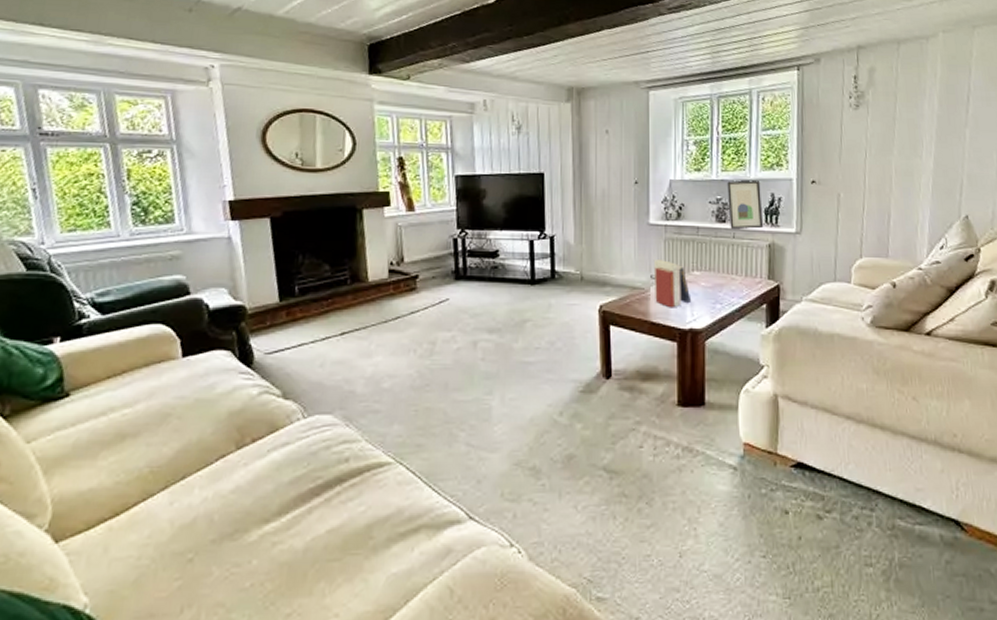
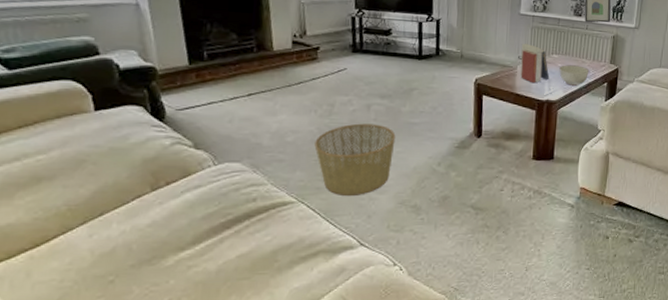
basket: none [414,364,508,454] -> present [314,123,396,195]
bowl: none [703,283,741,309] -> present [559,65,589,86]

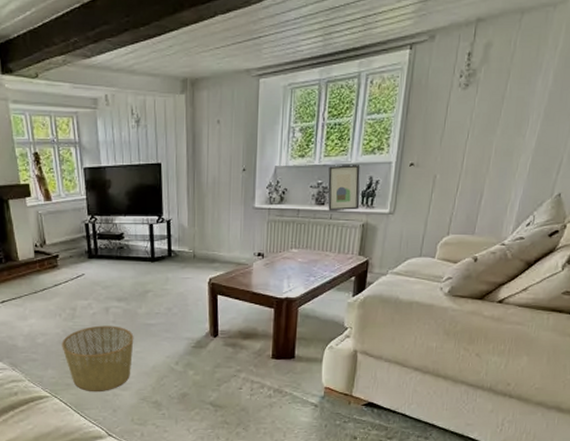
books: present [520,43,550,84] -> none [256,238,289,281]
bowl: present [559,65,589,86] -> none [299,259,333,281]

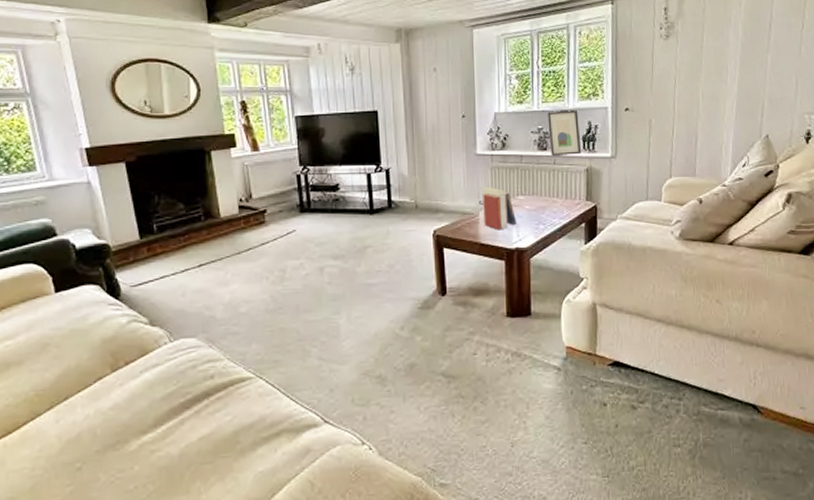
basket: present [62,325,134,391] -> none [269,287,353,368]
books: none [256,238,289,281] -> present [481,186,517,230]

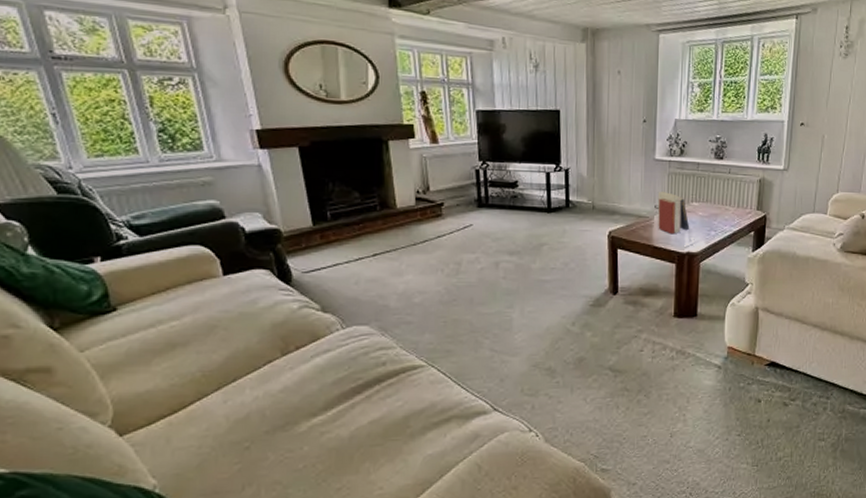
picture frame: present [548,110,582,156] -> none [726,121,756,166]

